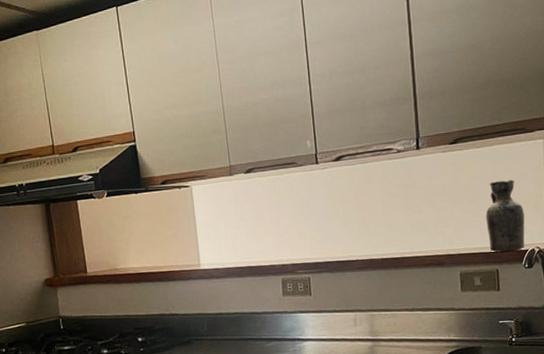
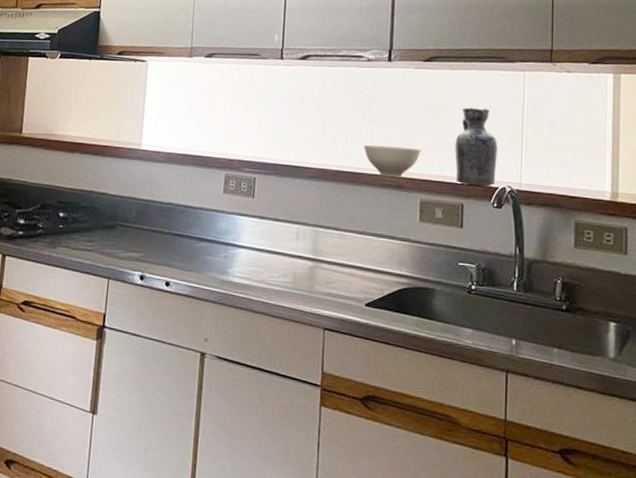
bowl: none [403,227,456,257] -> present [363,144,421,178]

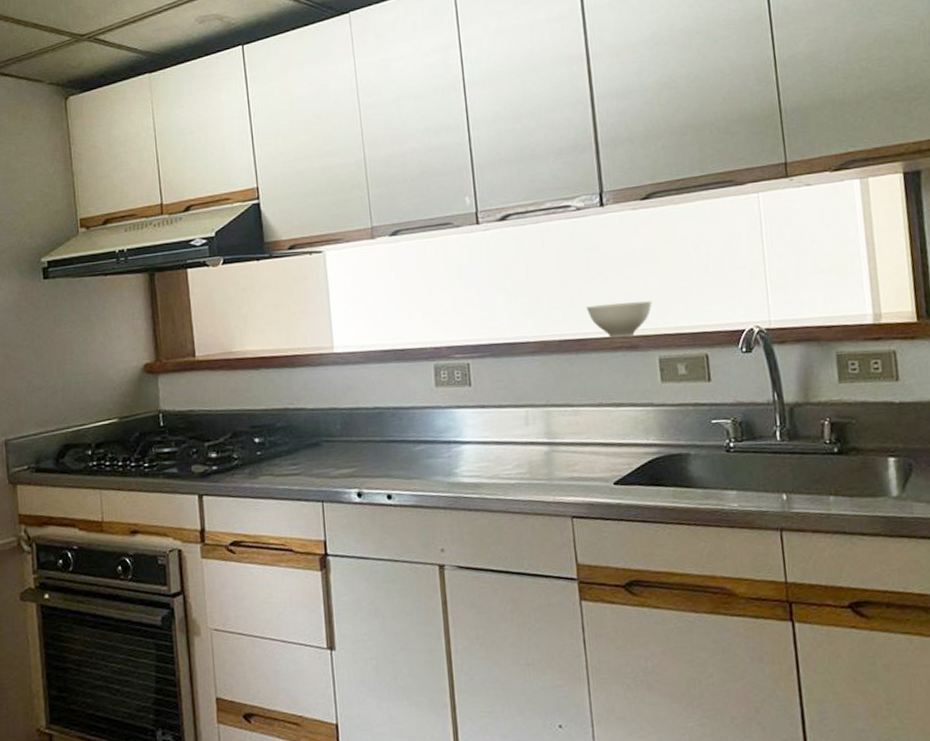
ceramic jug: present [455,107,498,187] -> none [689,242,741,333]

